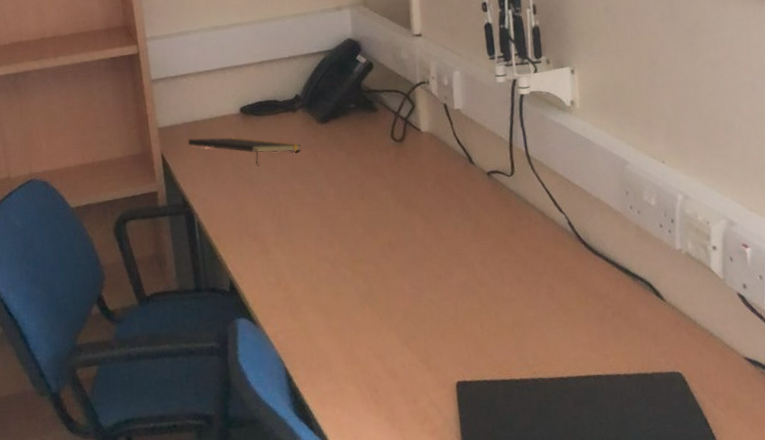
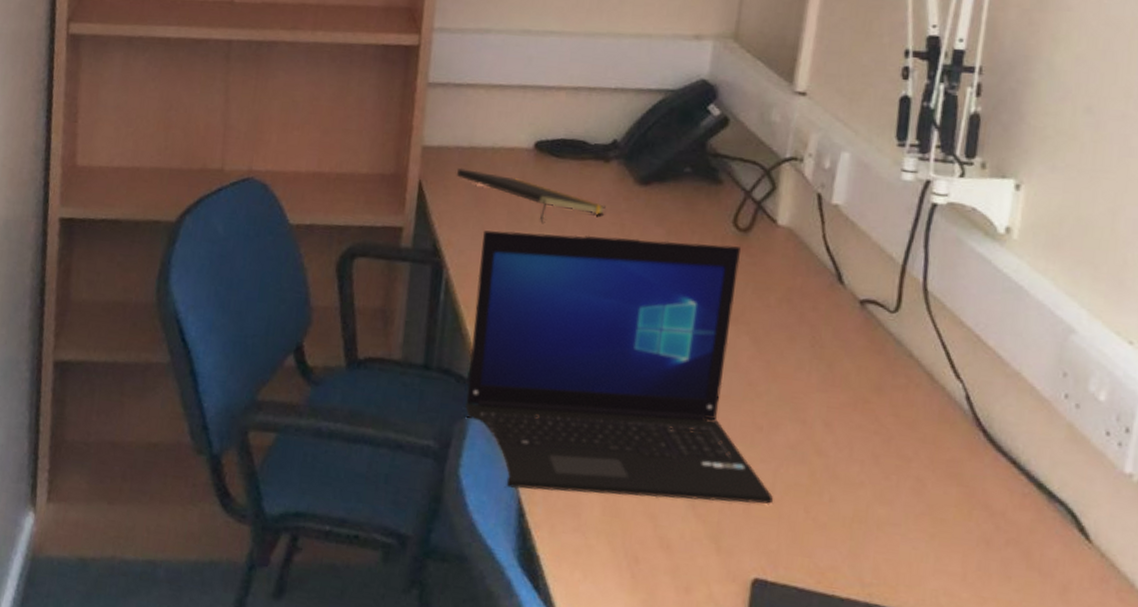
laptop: none [216,153,459,363] -> present [465,230,774,504]

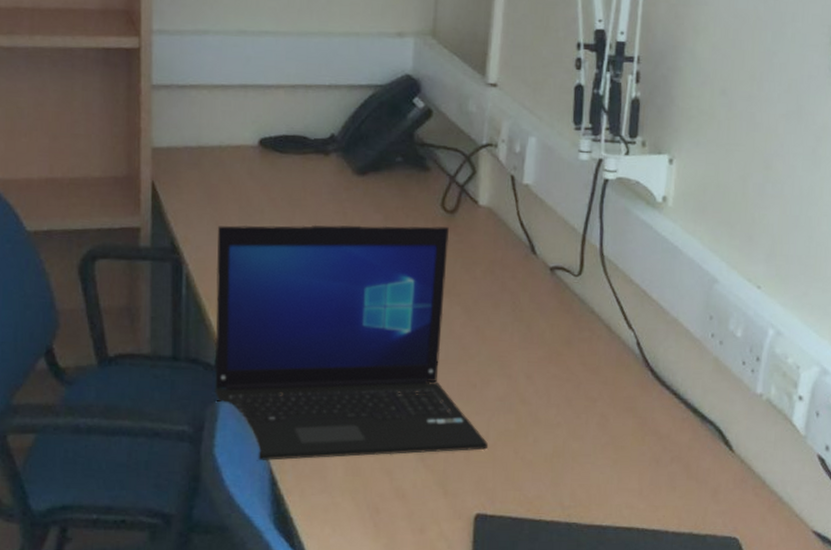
notepad: present [456,167,606,221] -> none [187,167,329,214]

